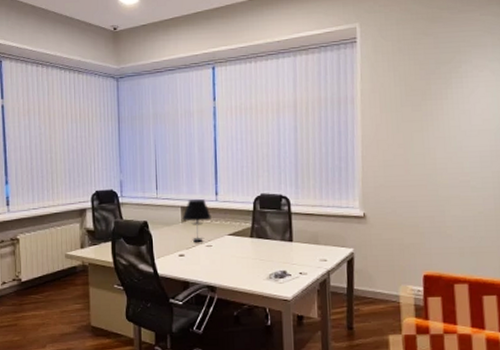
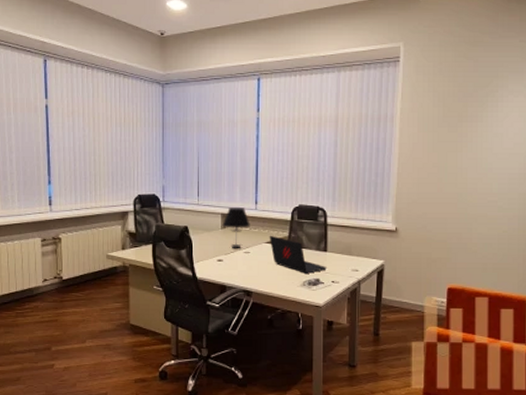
laptop: none [231,226,293,266] -> present [269,235,327,273]

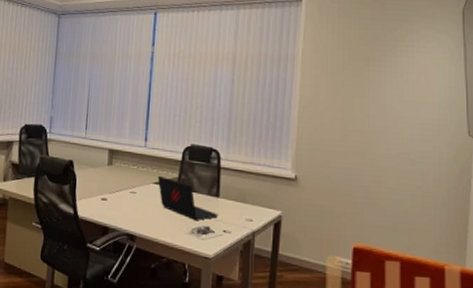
table lamp: present [222,206,250,248] -> none [109,142,139,187]

